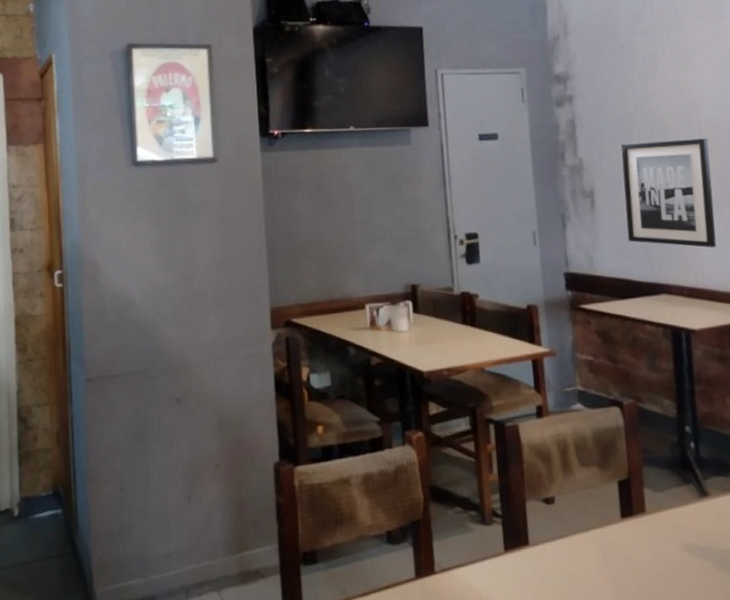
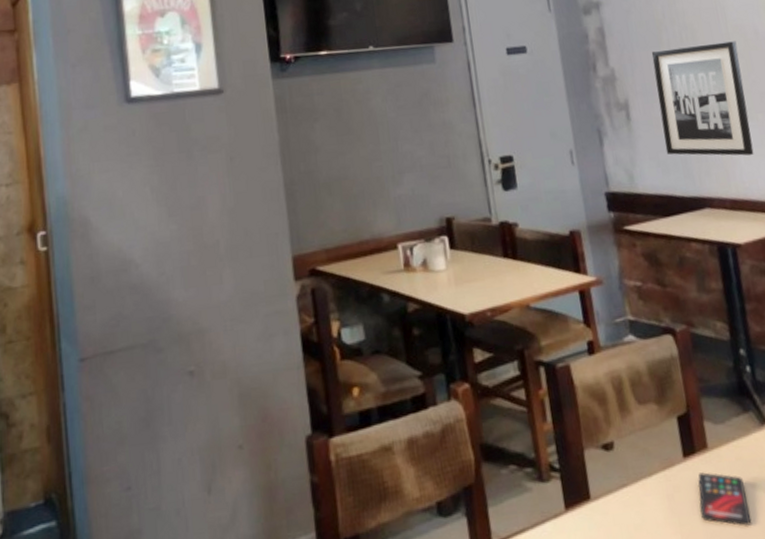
smartphone: none [632,533,683,586] -> present [698,472,752,526]

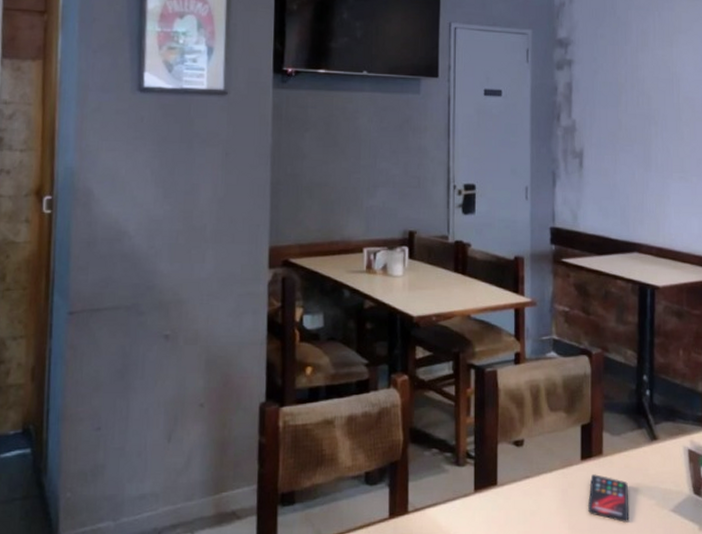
wall art: present [651,41,754,156] -> none [608,109,685,211]

